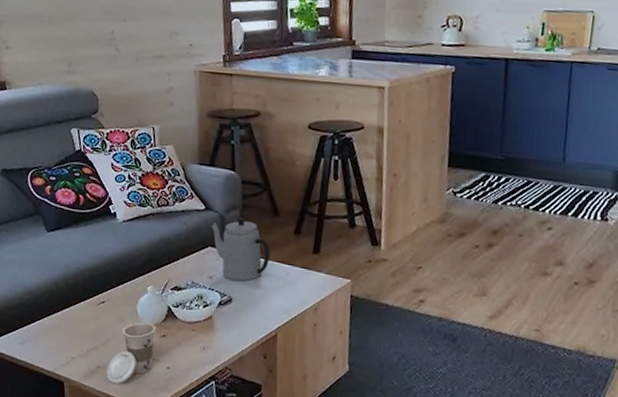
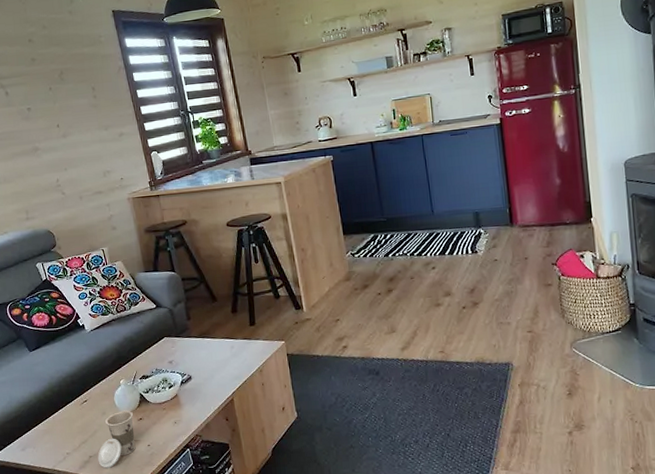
teapot: present [210,218,270,282] -> none [163,308,216,362]

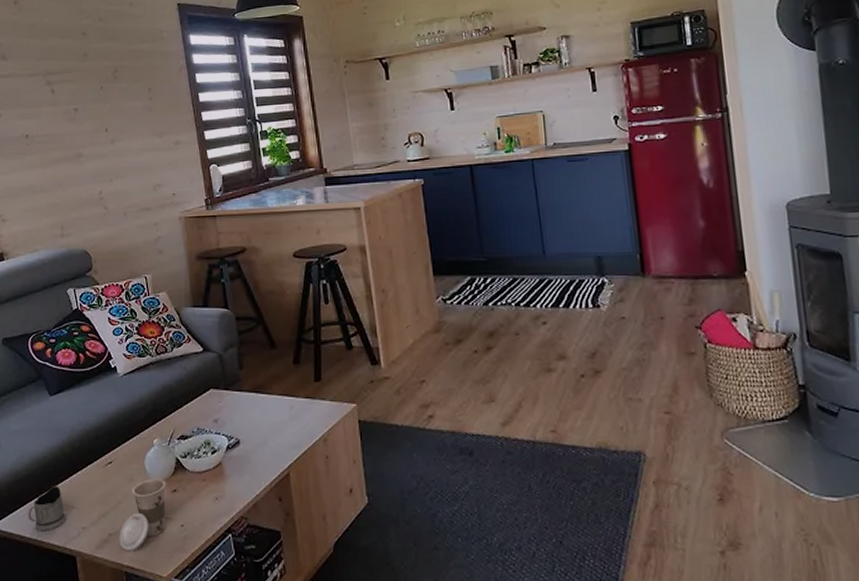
tea glass holder: none [20,422,53,459] -> present [28,485,67,531]

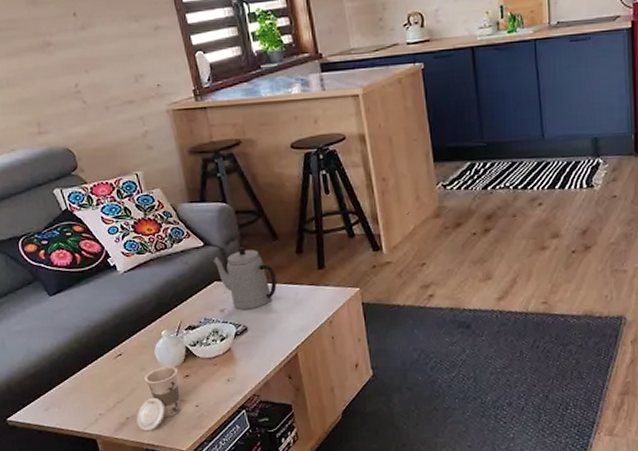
tea glass holder: present [28,485,67,531] -> none [43,378,83,420]
teapot: none [210,355,272,422] -> present [212,247,277,310]

